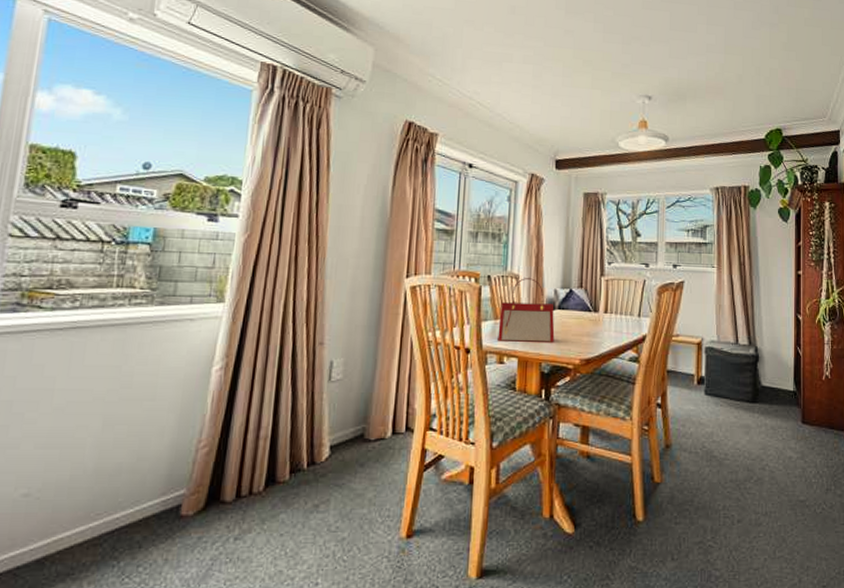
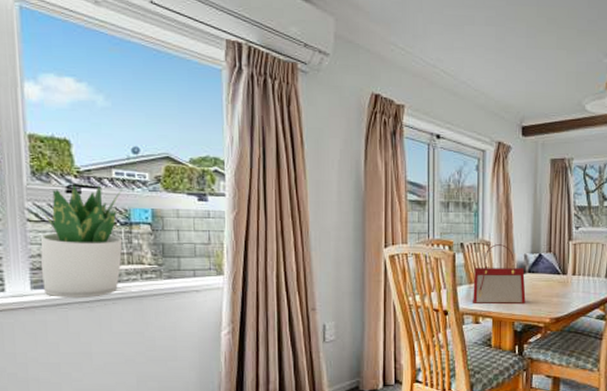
planter: none [11,198,127,325] -> present [37,183,124,299]

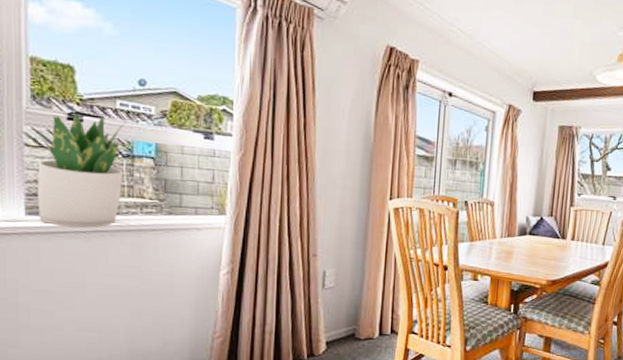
handbag: present [473,244,526,303] -> none [473,205,526,264]

